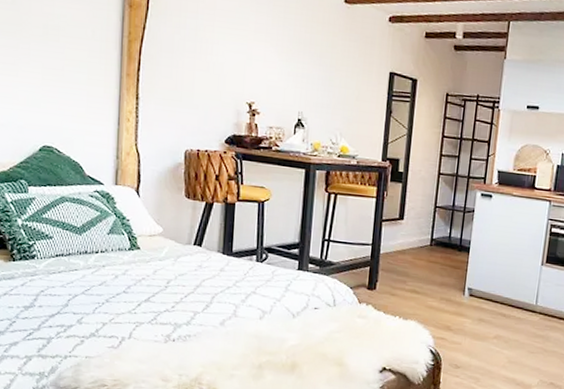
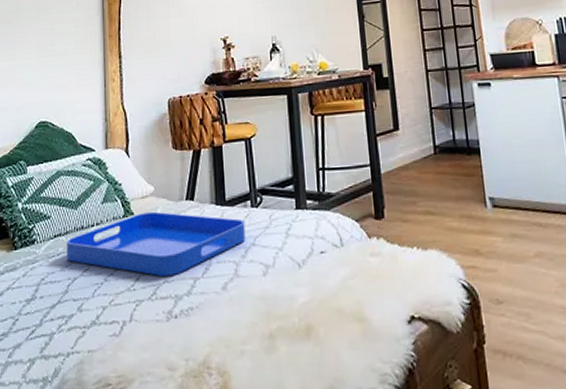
serving tray: none [68,249,248,307] -> present [66,211,246,277]

